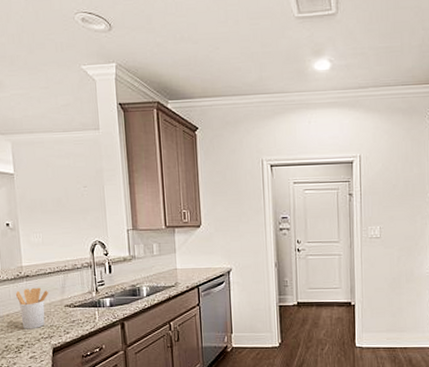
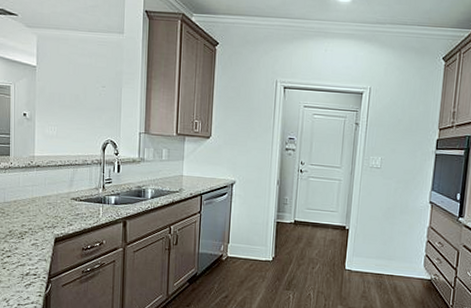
utensil holder: present [15,287,48,330] -> none [24,177,56,218]

